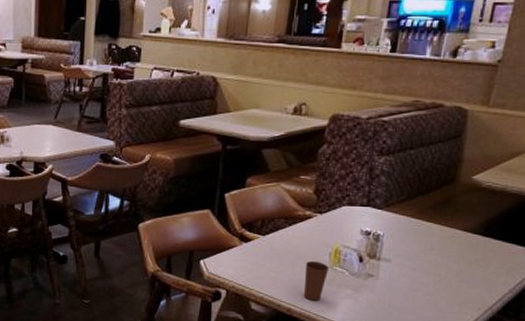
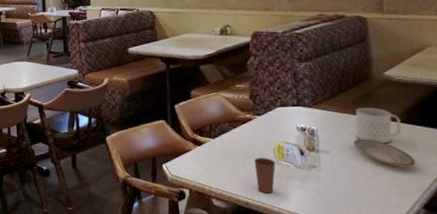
plate: none [419,248,484,285] -> present [353,138,416,168]
mug: none [426,214,478,257] -> present [355,107,402,144]

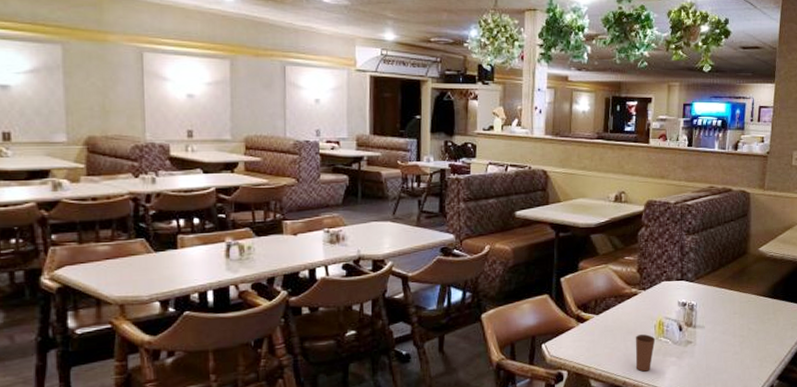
plate: present [353,138,416,168] -> none [726,312,776,341]
mug: present [355,107,402,144] -> none [730,282,768,318]

